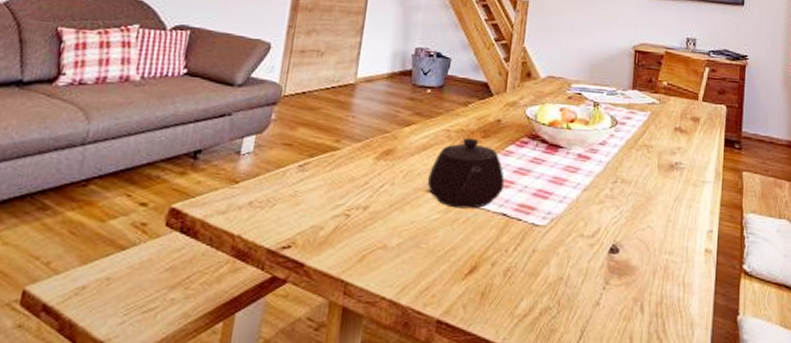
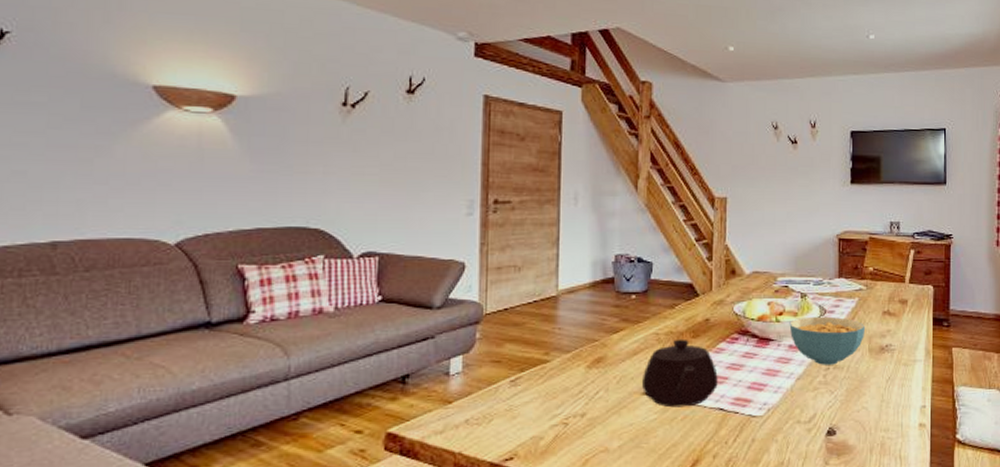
cereal bowl: none [580,126,656,179] -> present [789,316,866,365]

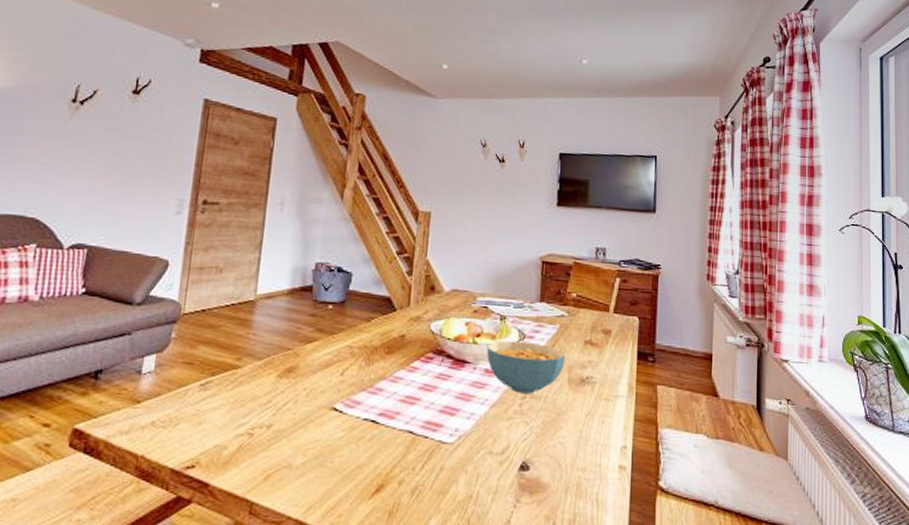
teapot: present [641,339,718,408] -> none [331,354,410,427]

